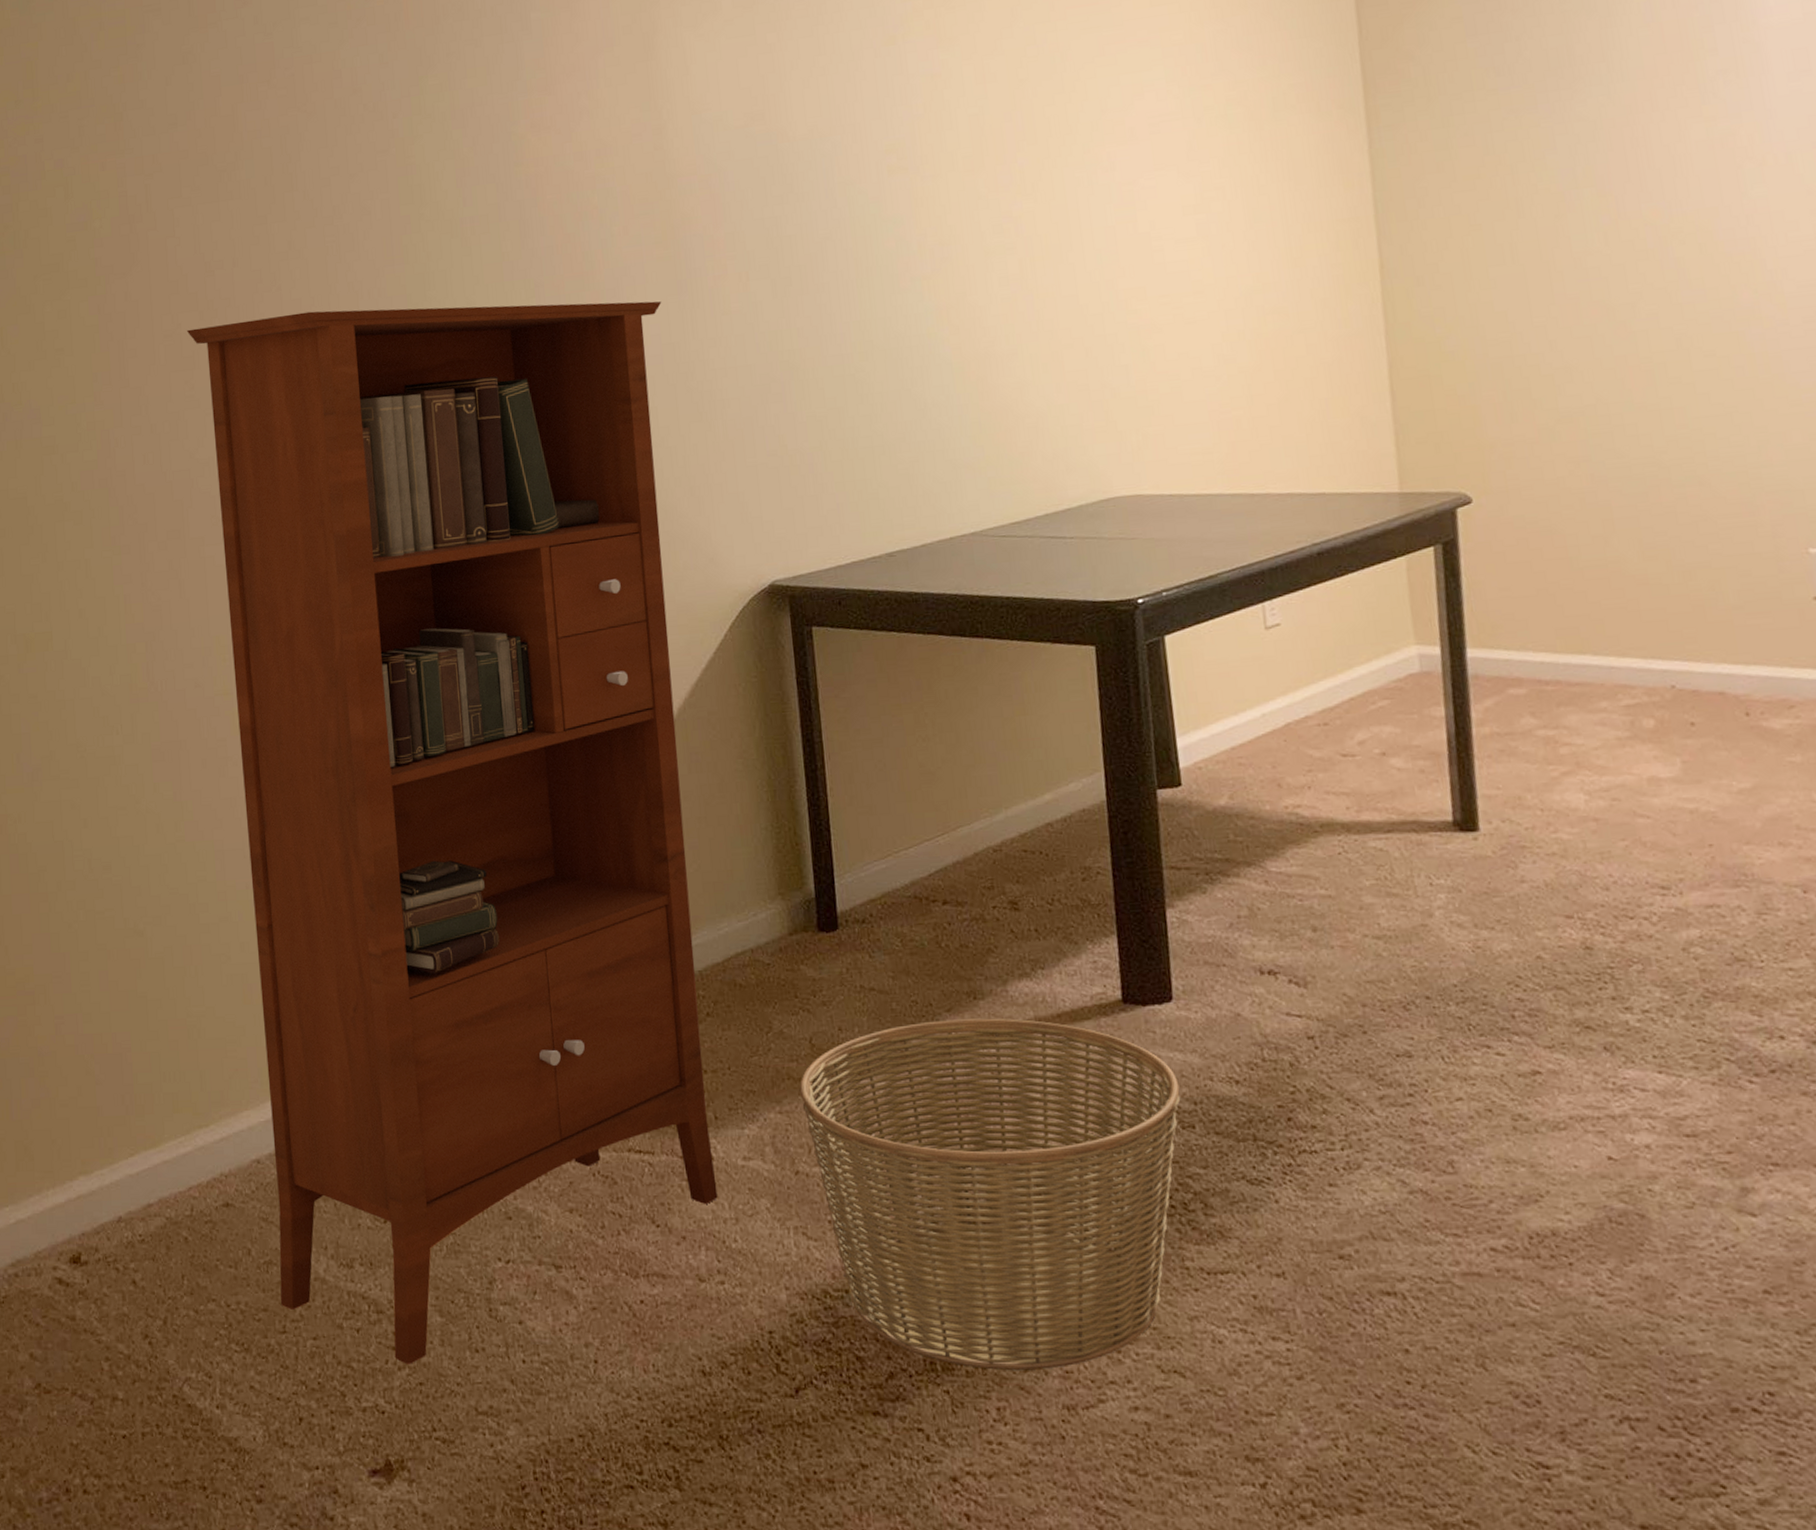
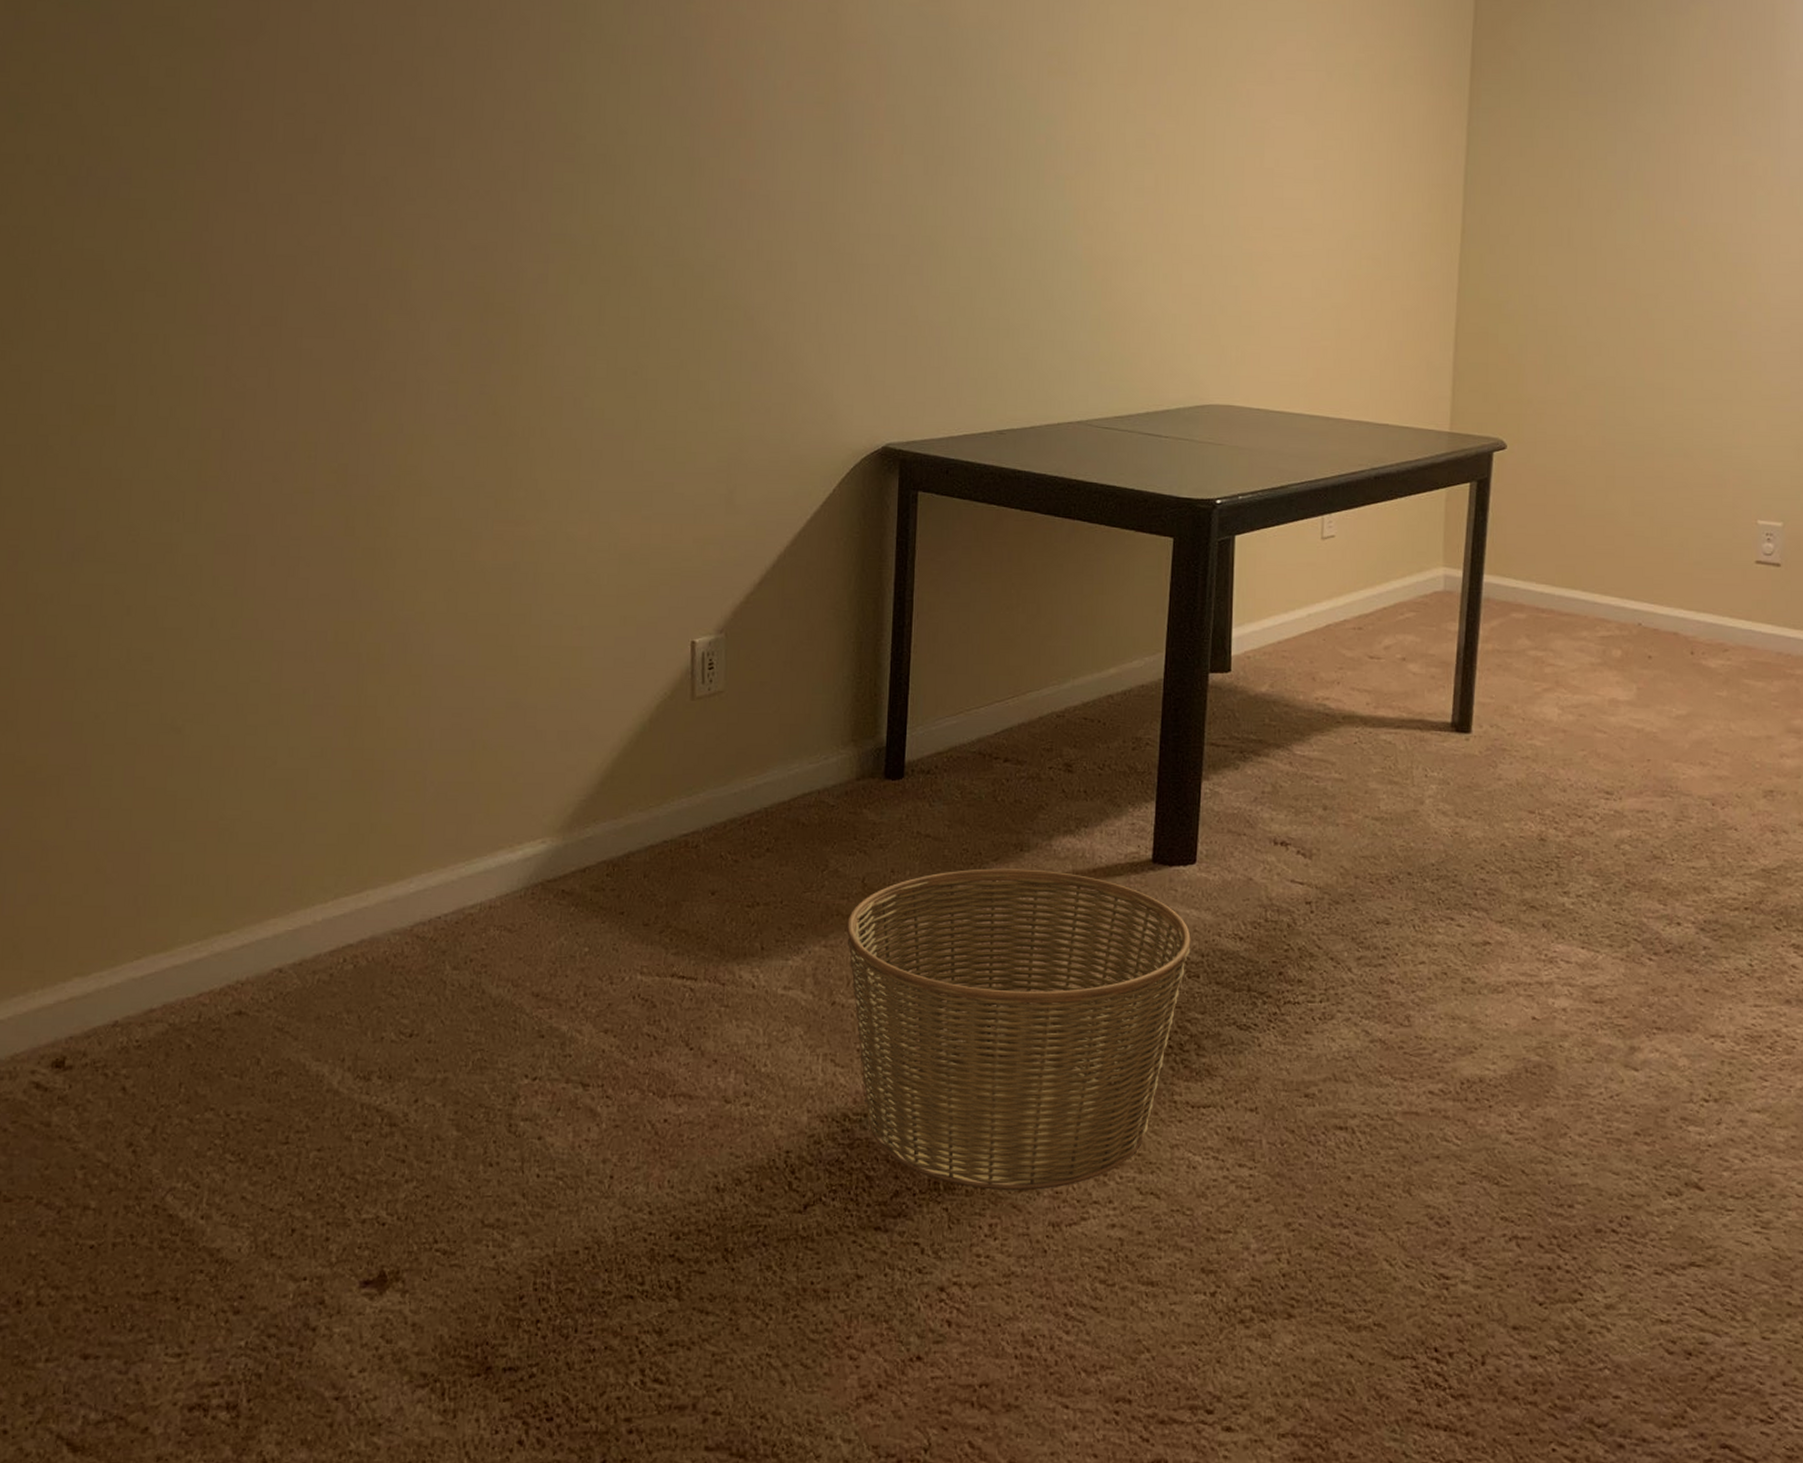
bookcase: present [186,301,718,1364] -> none [286,110,816,1177]

